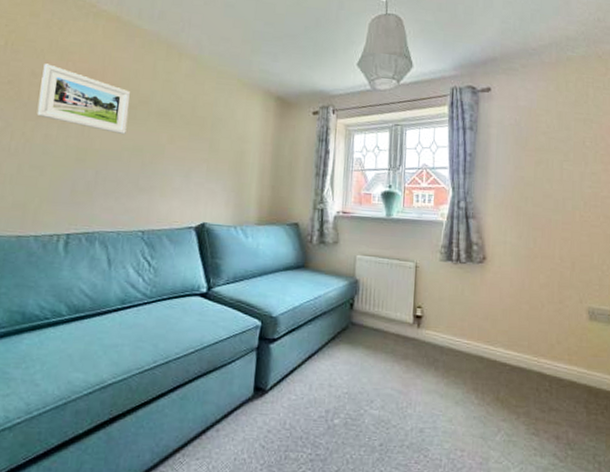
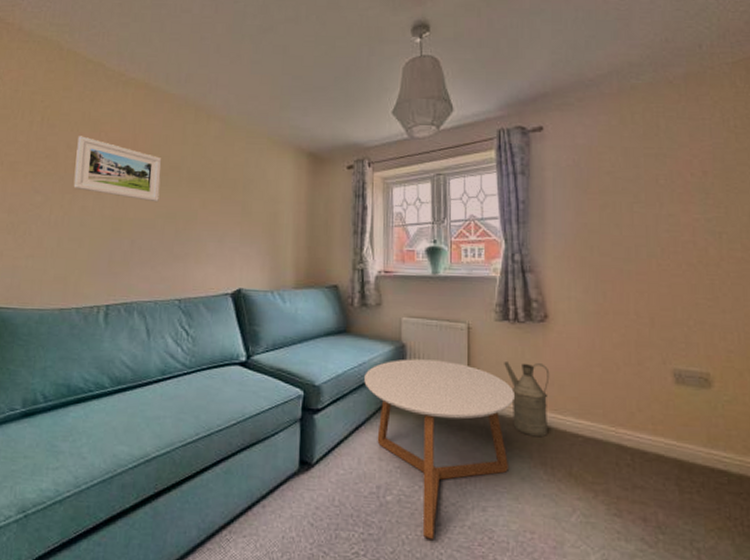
coffee table: none [319,293,453,459] -> present [364,359,514,540]
watering can: none [446,298,485,366] -> present [504,362,550,438]

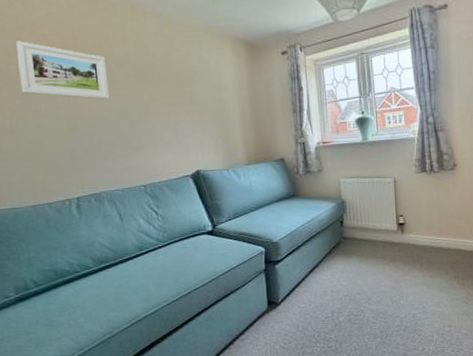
coffee table: present [364,359,514,540] -> none [314,209,433,344]
watering can: present [504,362,550,438] -> none [424,202,459,259]

